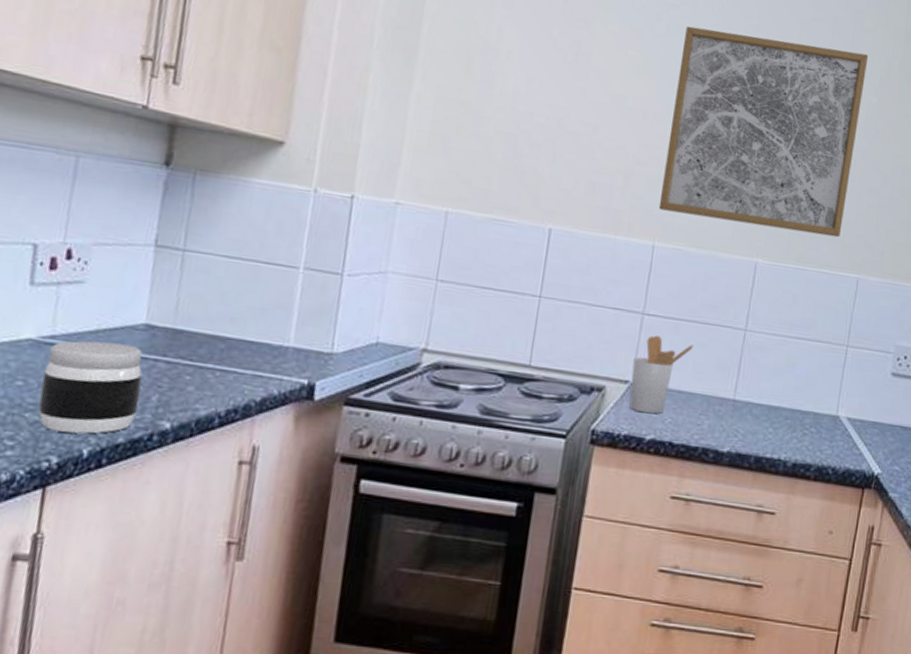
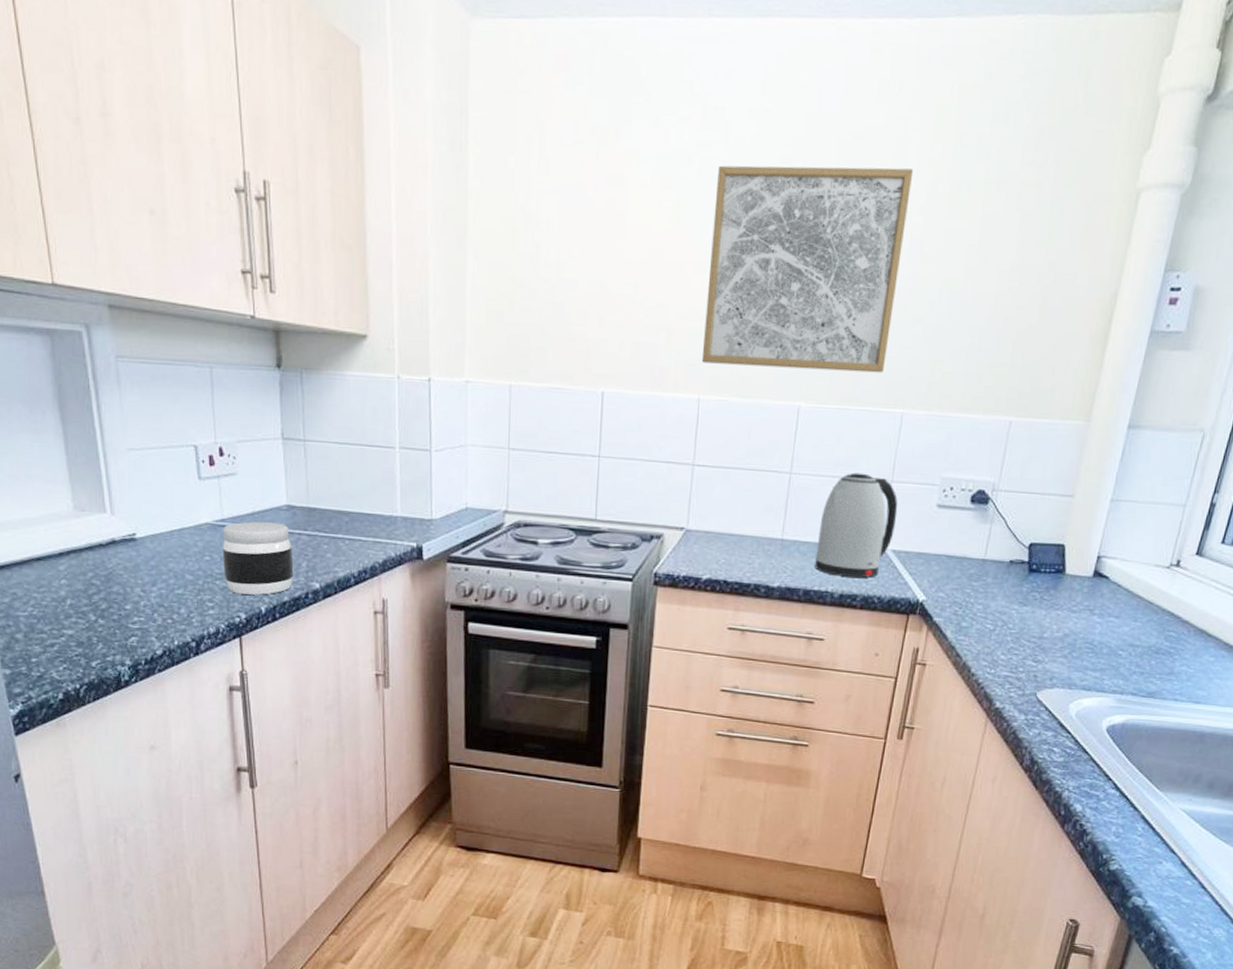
utensil holder: present [629,335,694,414] -> none [686,484,742,556]
kettle: none [768,334,854,447] -> present [815,472,898,578]

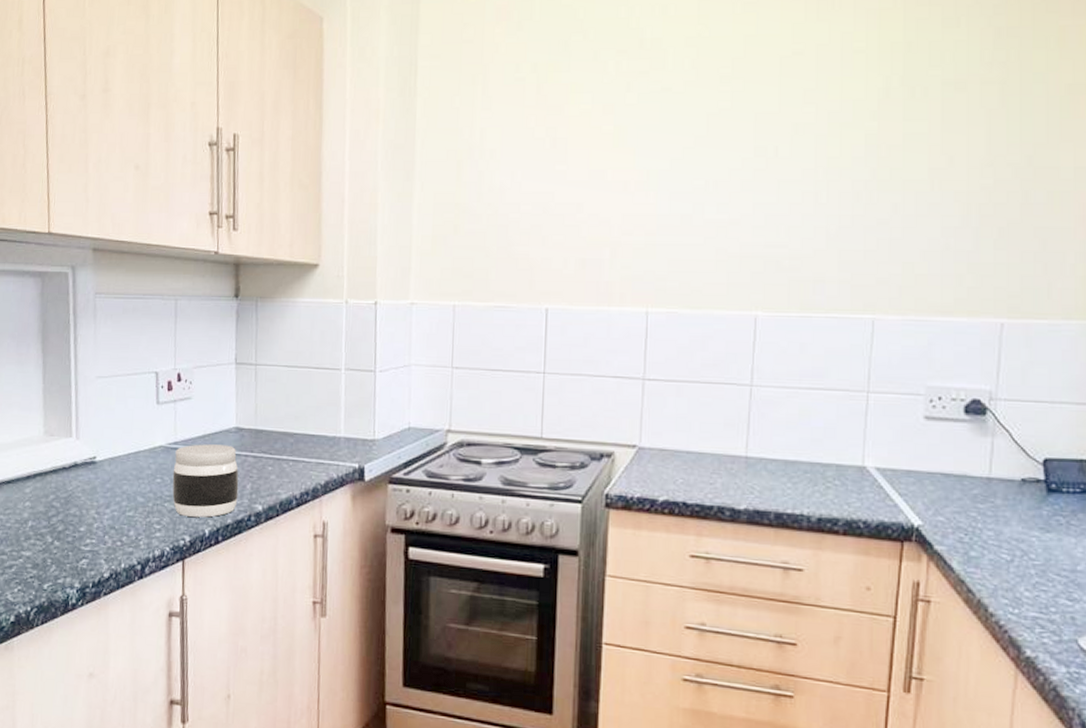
wall art: present [701,165,914,373] -> none [648,78,862,279]
kettle: present [815,472,898,578] -> none [786,383,878,499]

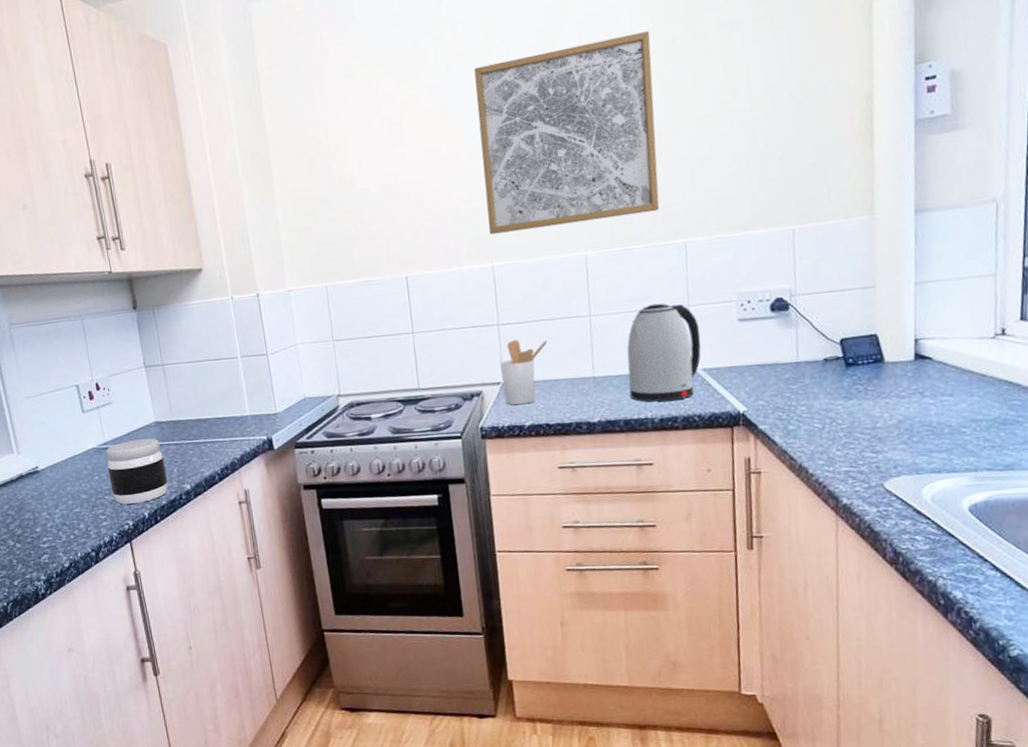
utensil holder: none [638,399,698,476] -> present [500,340,548,405]
wall art: none [648,78,862,279] -> present [474,31,660,235]
kettle: none [786,383,878,499] -> present [627,303,701,402]

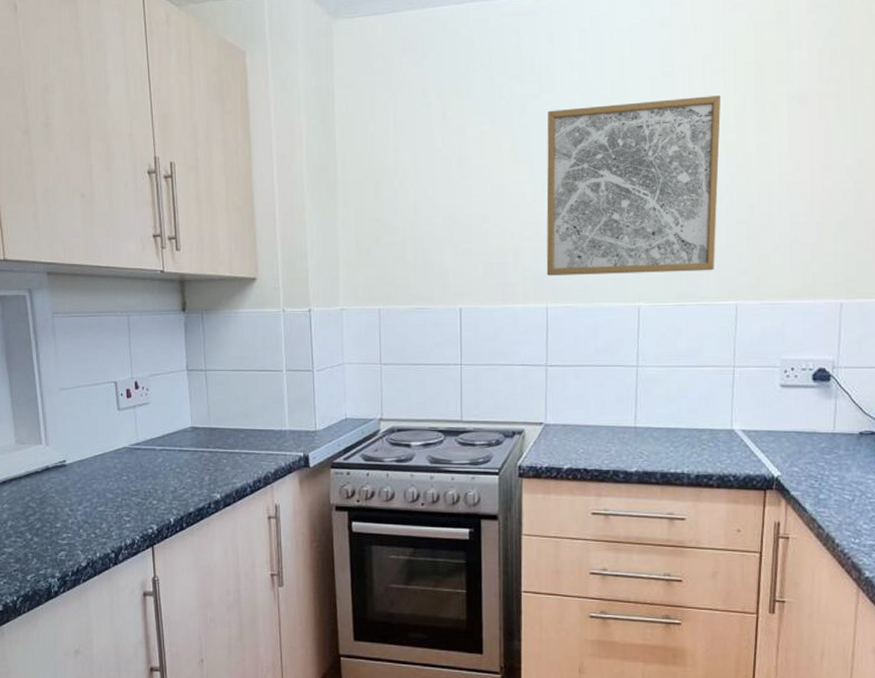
jar: present [106,438,168,505] -> none [137,443,198,508]
utensil holder: present [500,340,548,405] -> none [544,382,593,447]
kettle: present [627,303,701,402] -> none [669,361,743,458]

